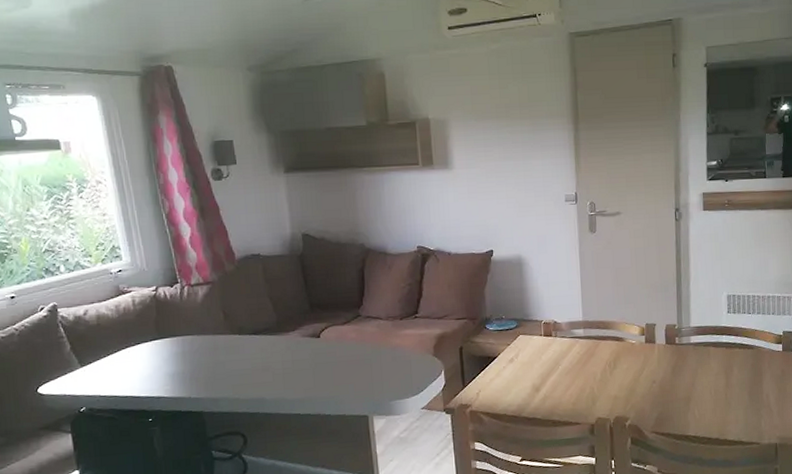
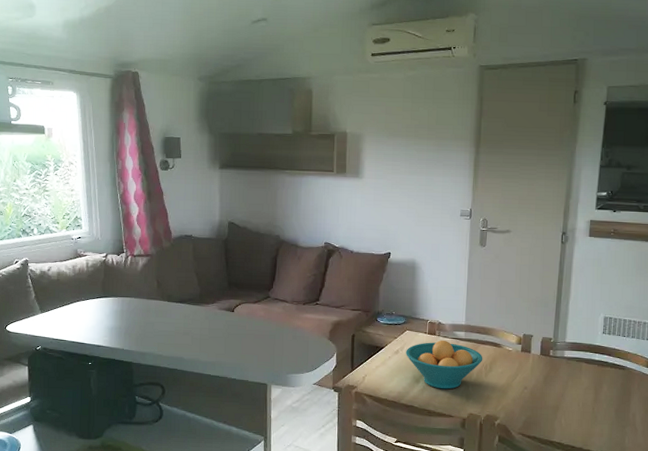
fruit bowl: none [521,340,606,395] -> present [406,339,483,389]

